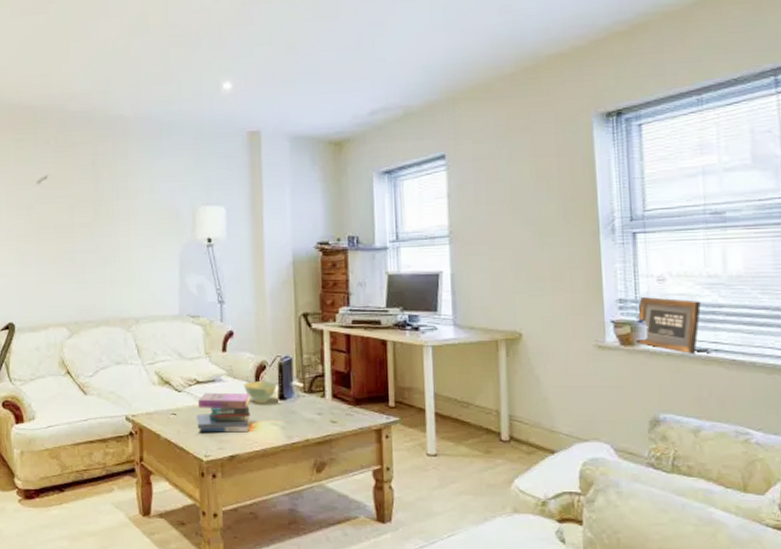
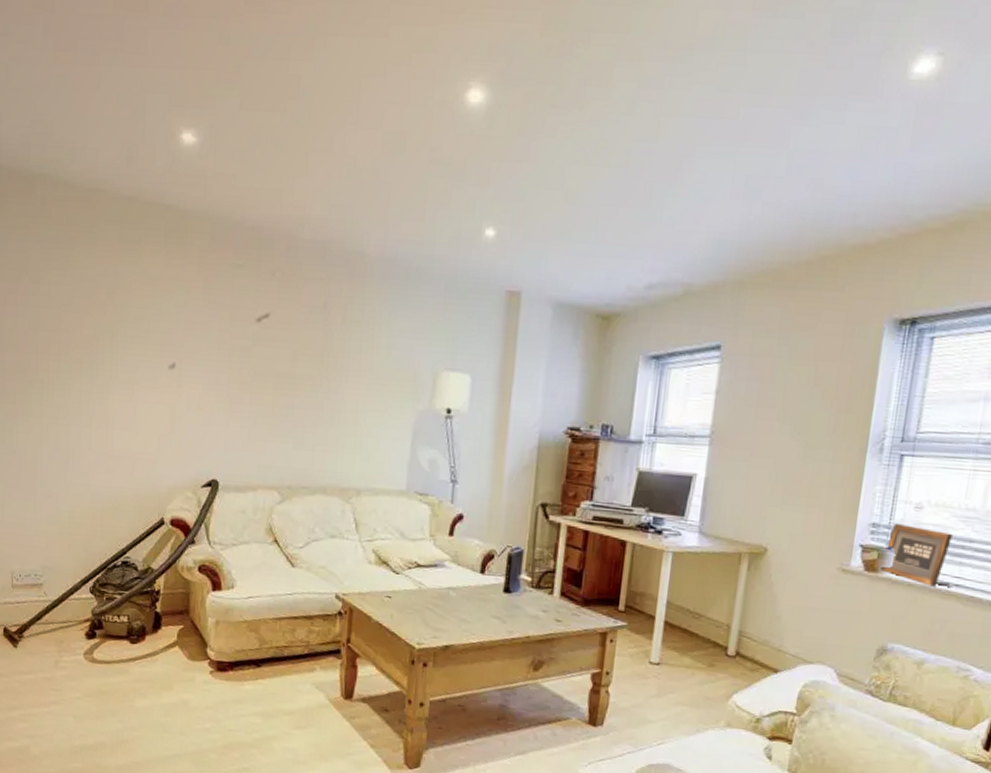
books: present [197,392,251,433] -> none [412,577,474,624]
bowl: present [243,381,277,403] -> none [467,570,504,594]

